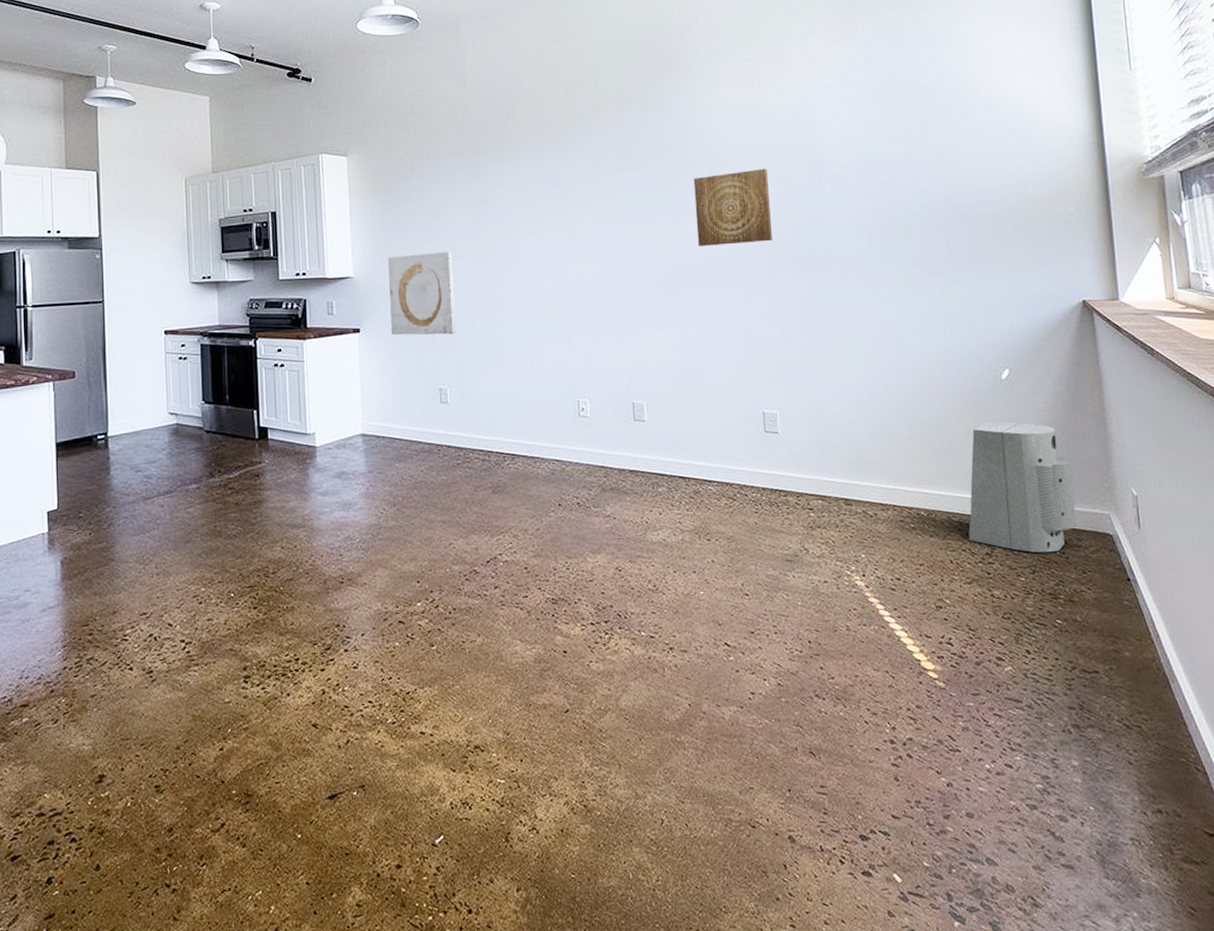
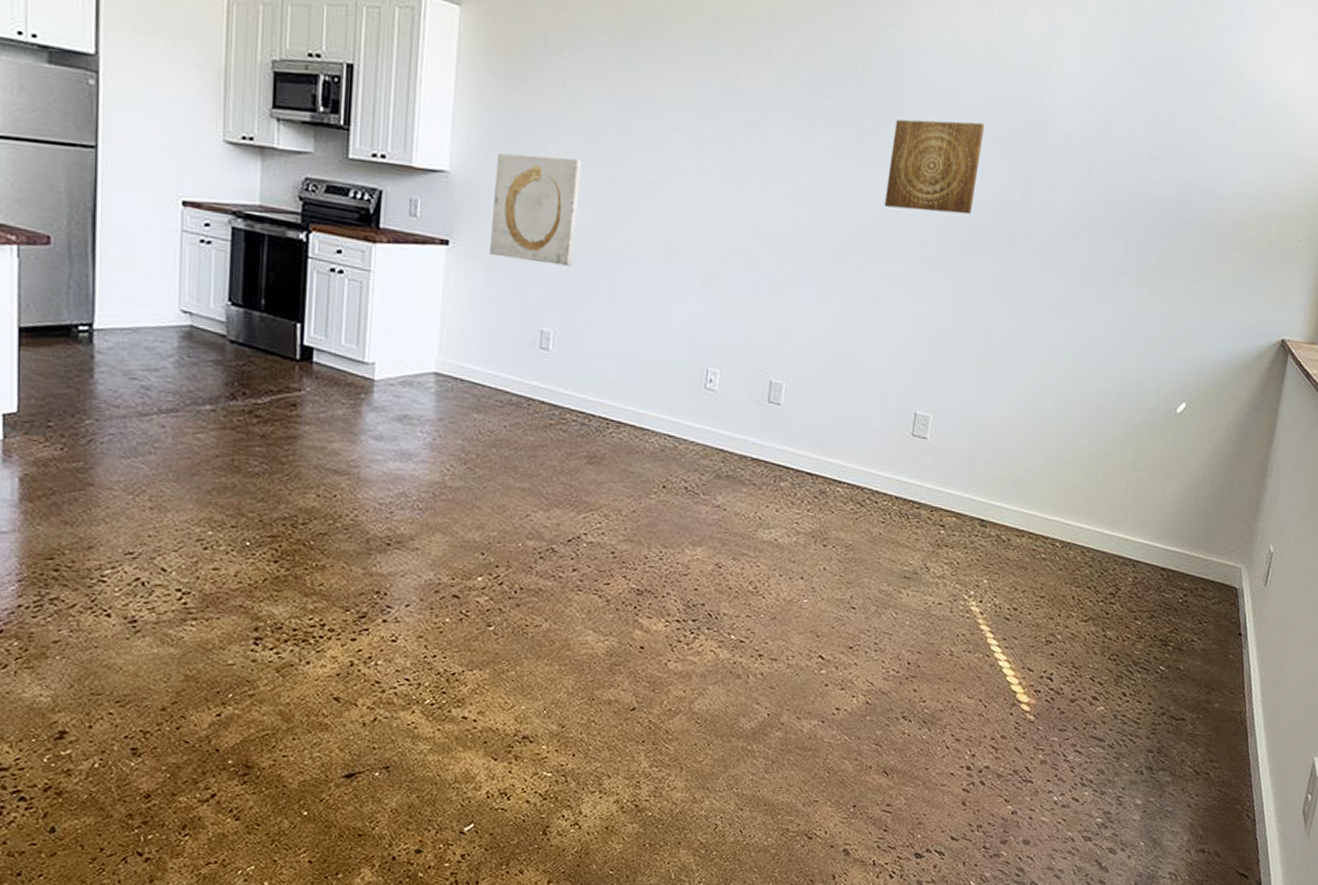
air purifier: present [968,421,1077,553] -> none [1097,456,1220,600]

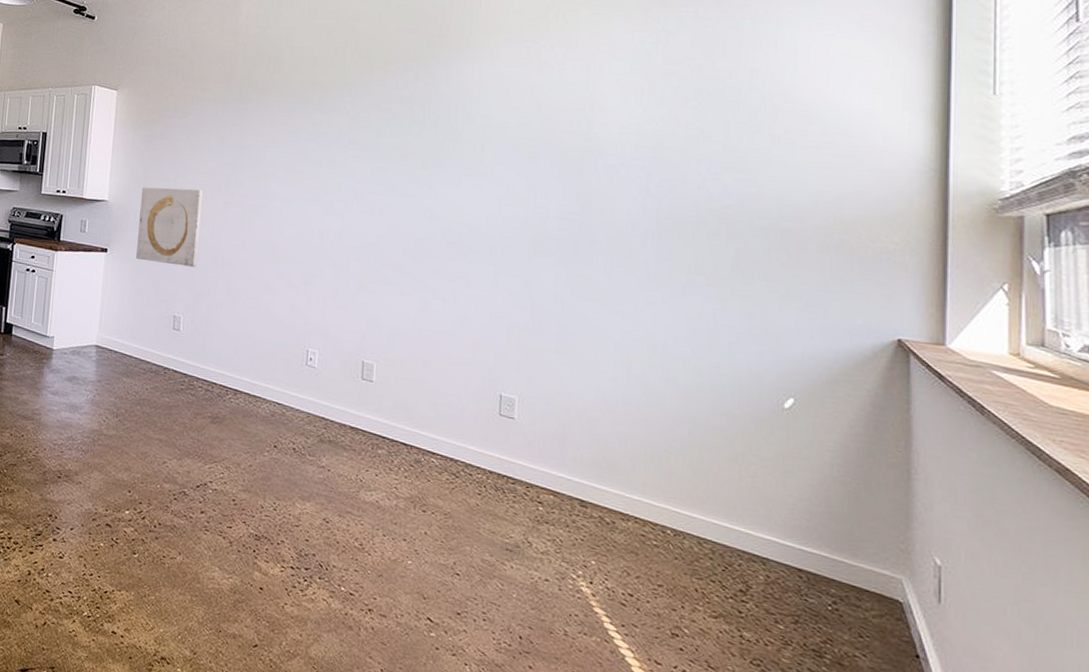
wall art: present [884,119,985,215] -> none [452,150,538,225]

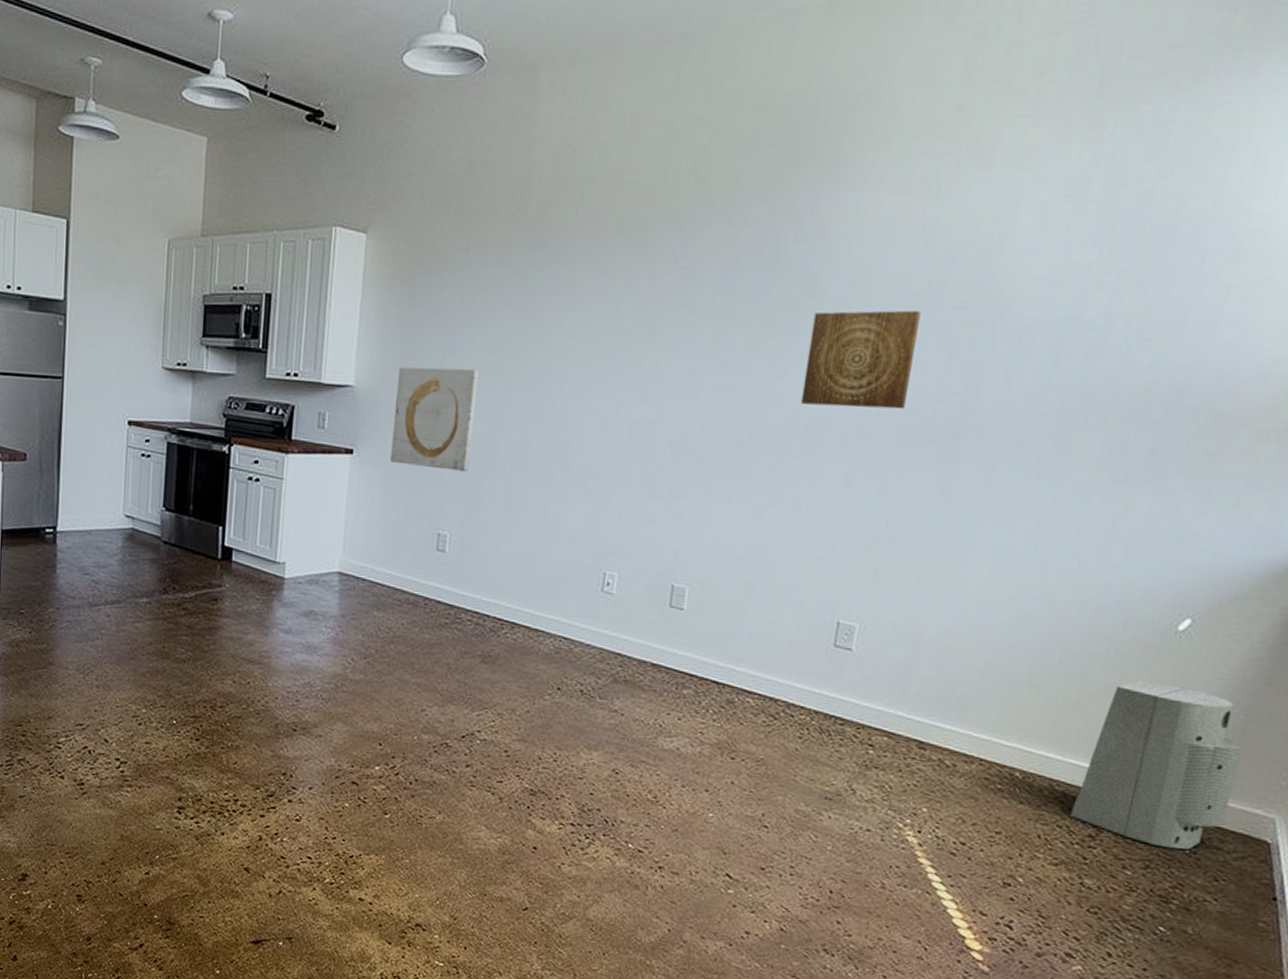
wall art: none [452,150,538,225] -> present [800,310,921,410]
air purifier: none [721,450,859,607] -> present [1070,679,1242,850]

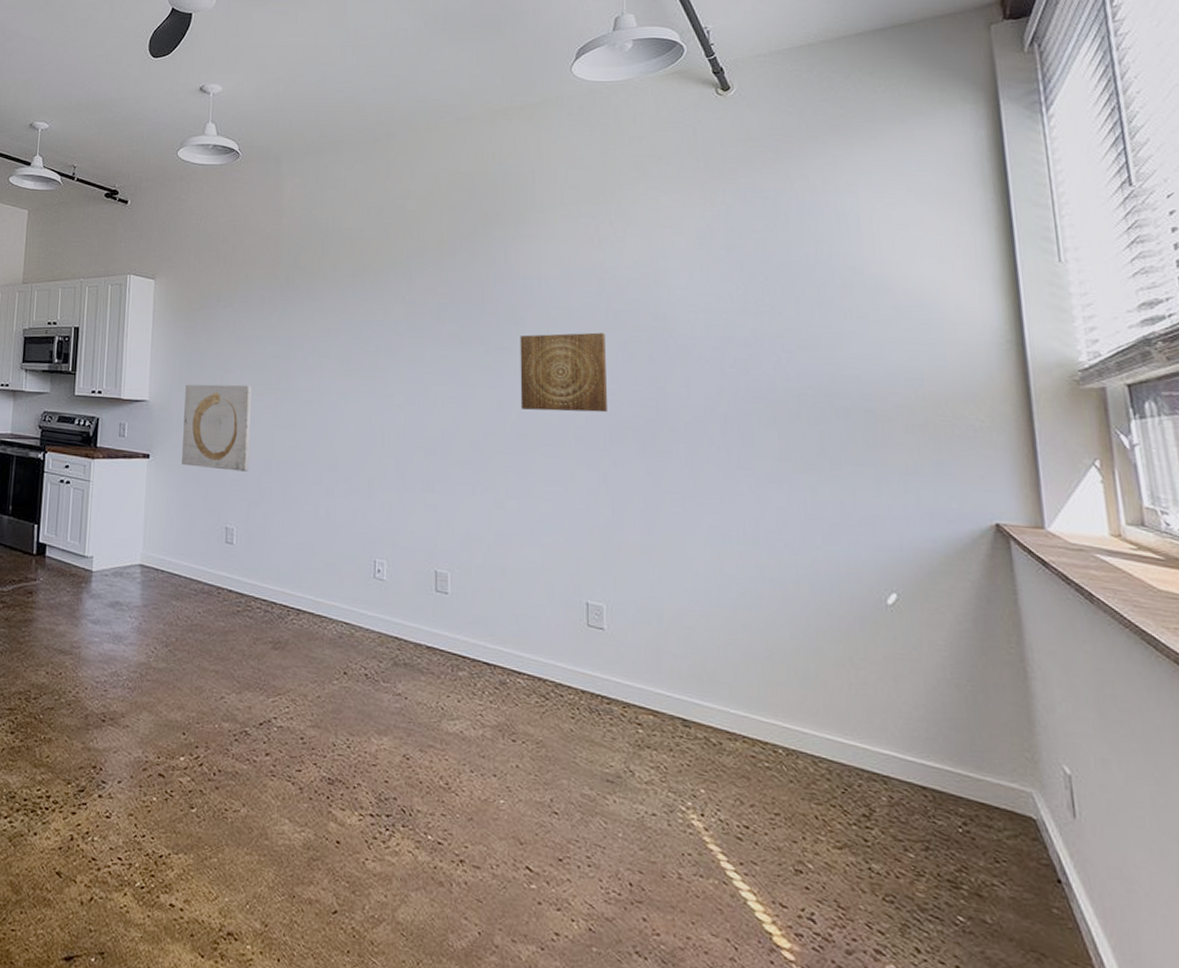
air purifier: present [1070,679,1242,850] -> none [840,652,987,828]

